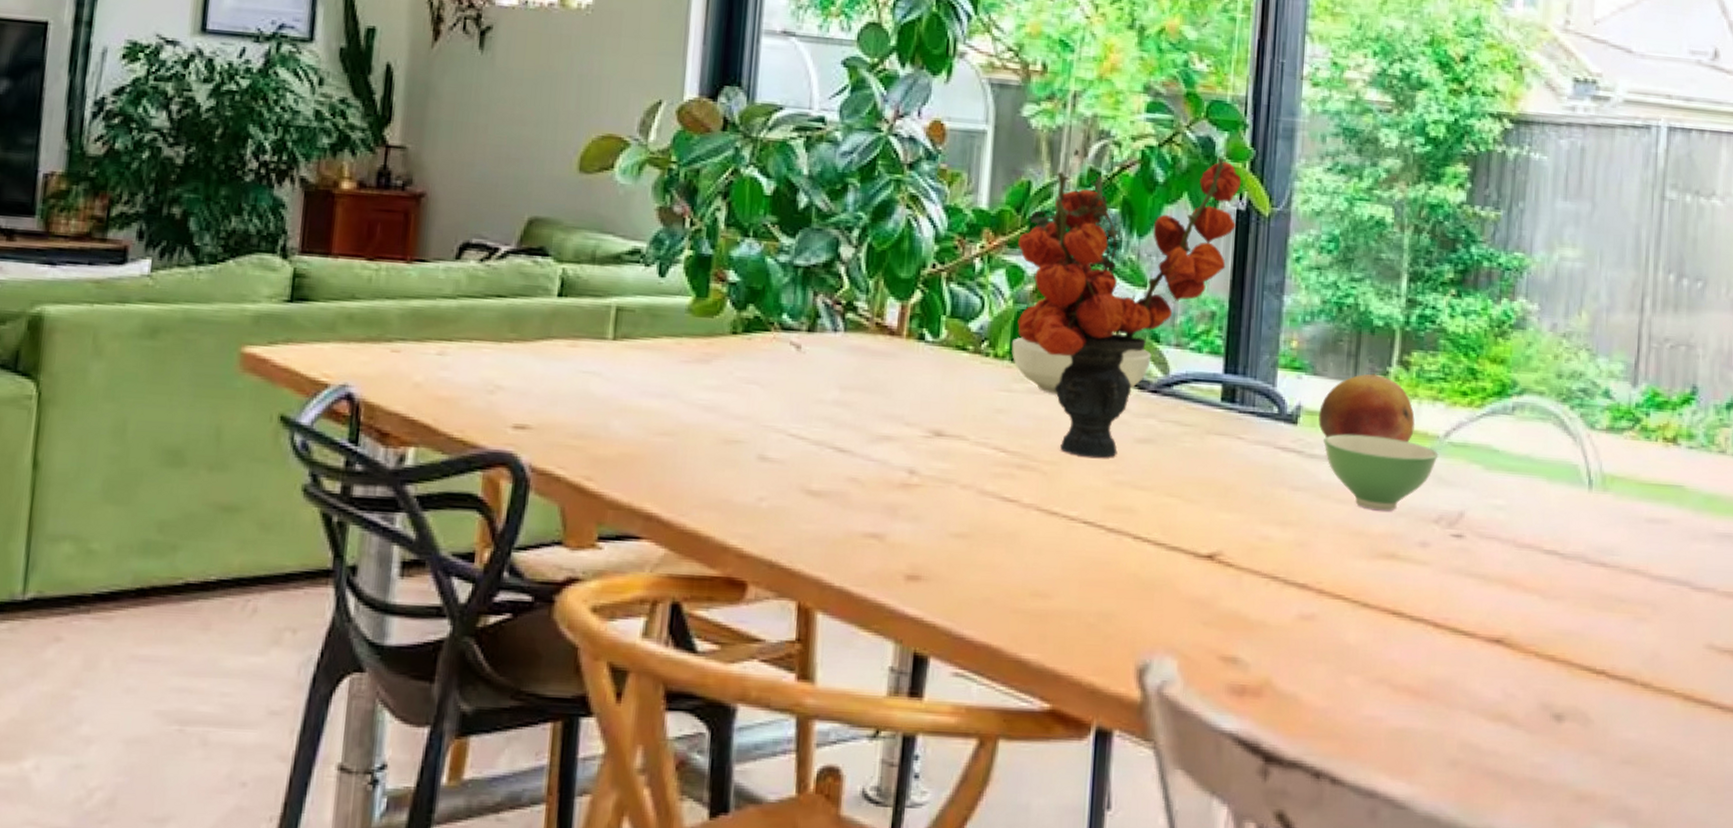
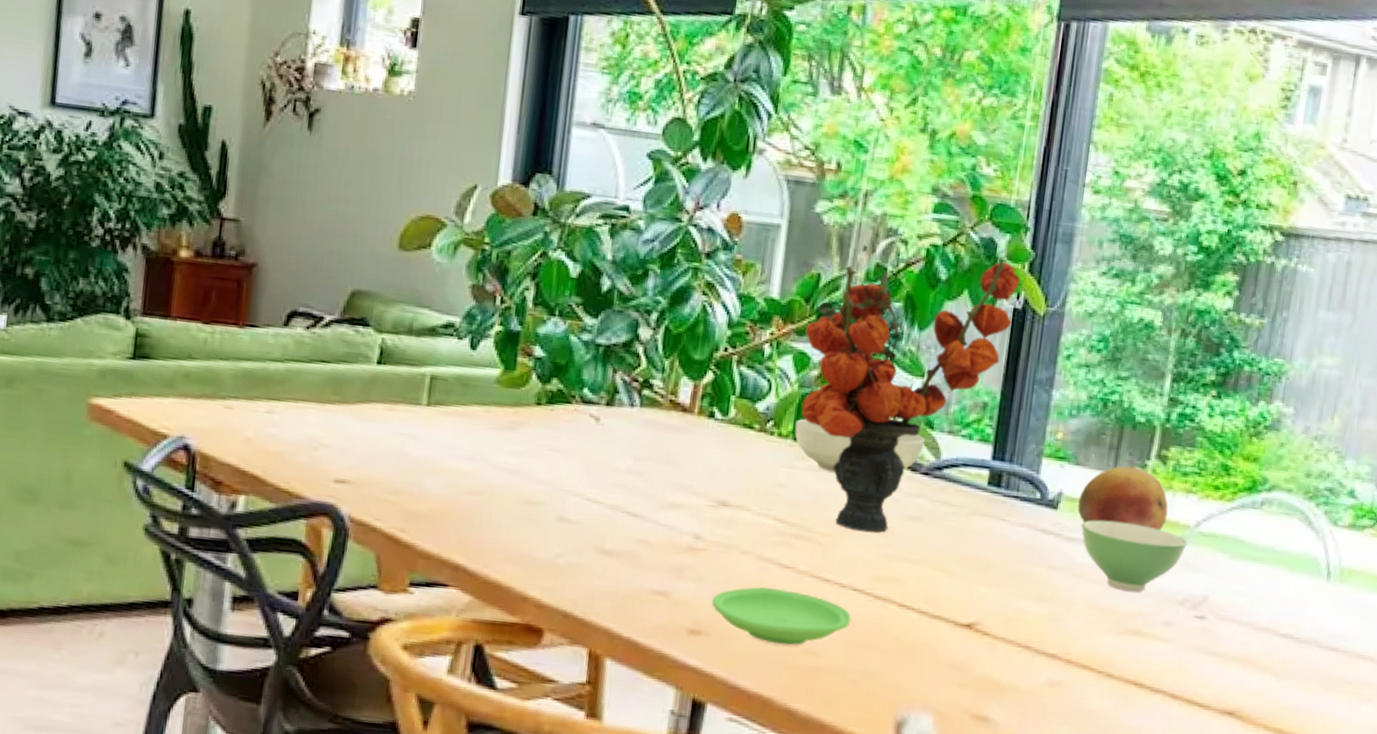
plate: none [929,523,1083,588] -> present [711,586,852,646]

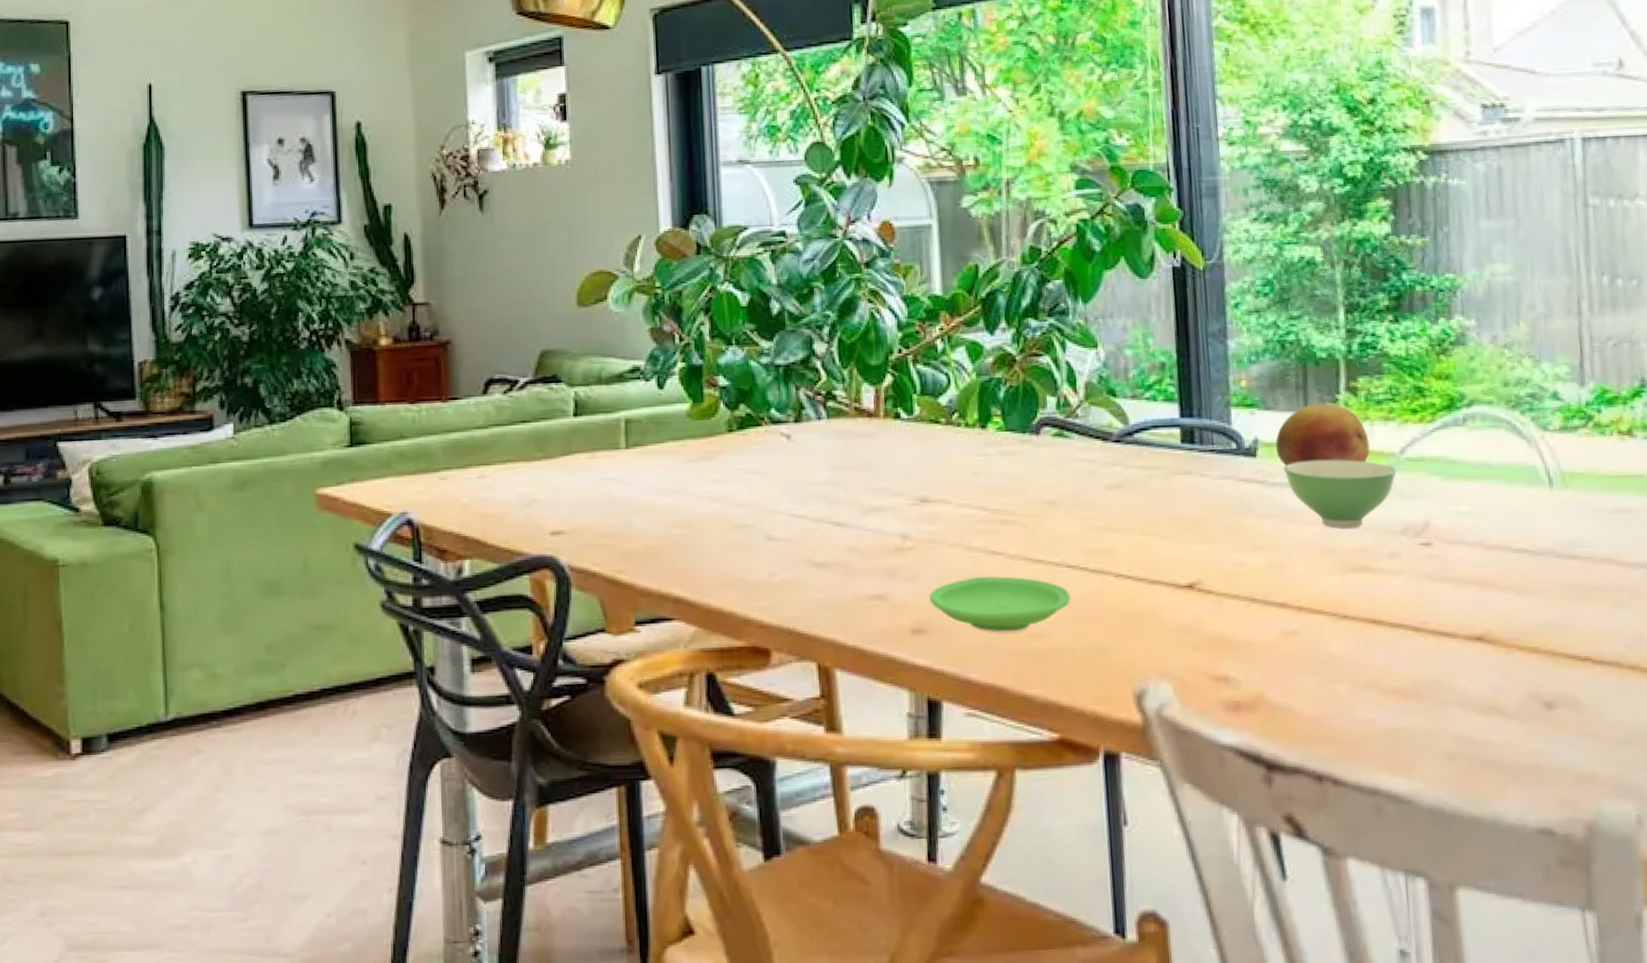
bowl: present [794,419,925,473] -> none [979,404,1110,454]
bouquet: present [801,226,1020,532] -> none [973,211,1174,507]

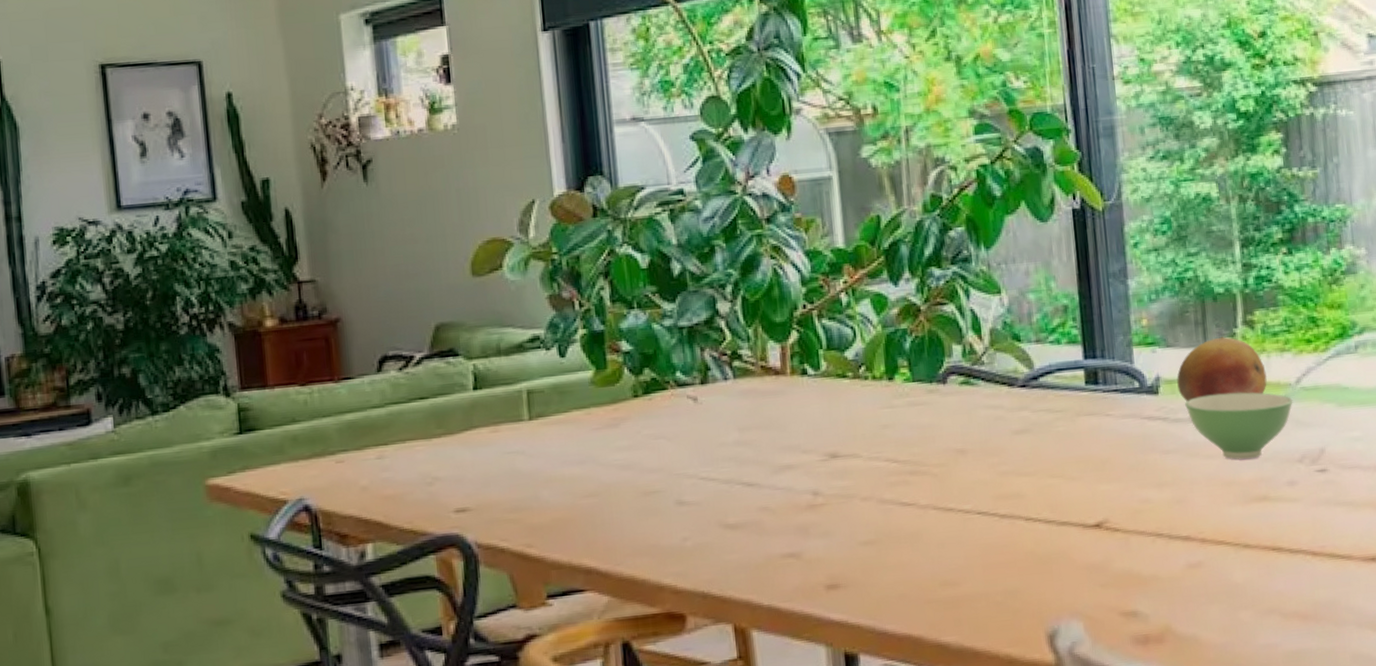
plate: present [928,575,1071,632] -> none [842,526,982,582]

